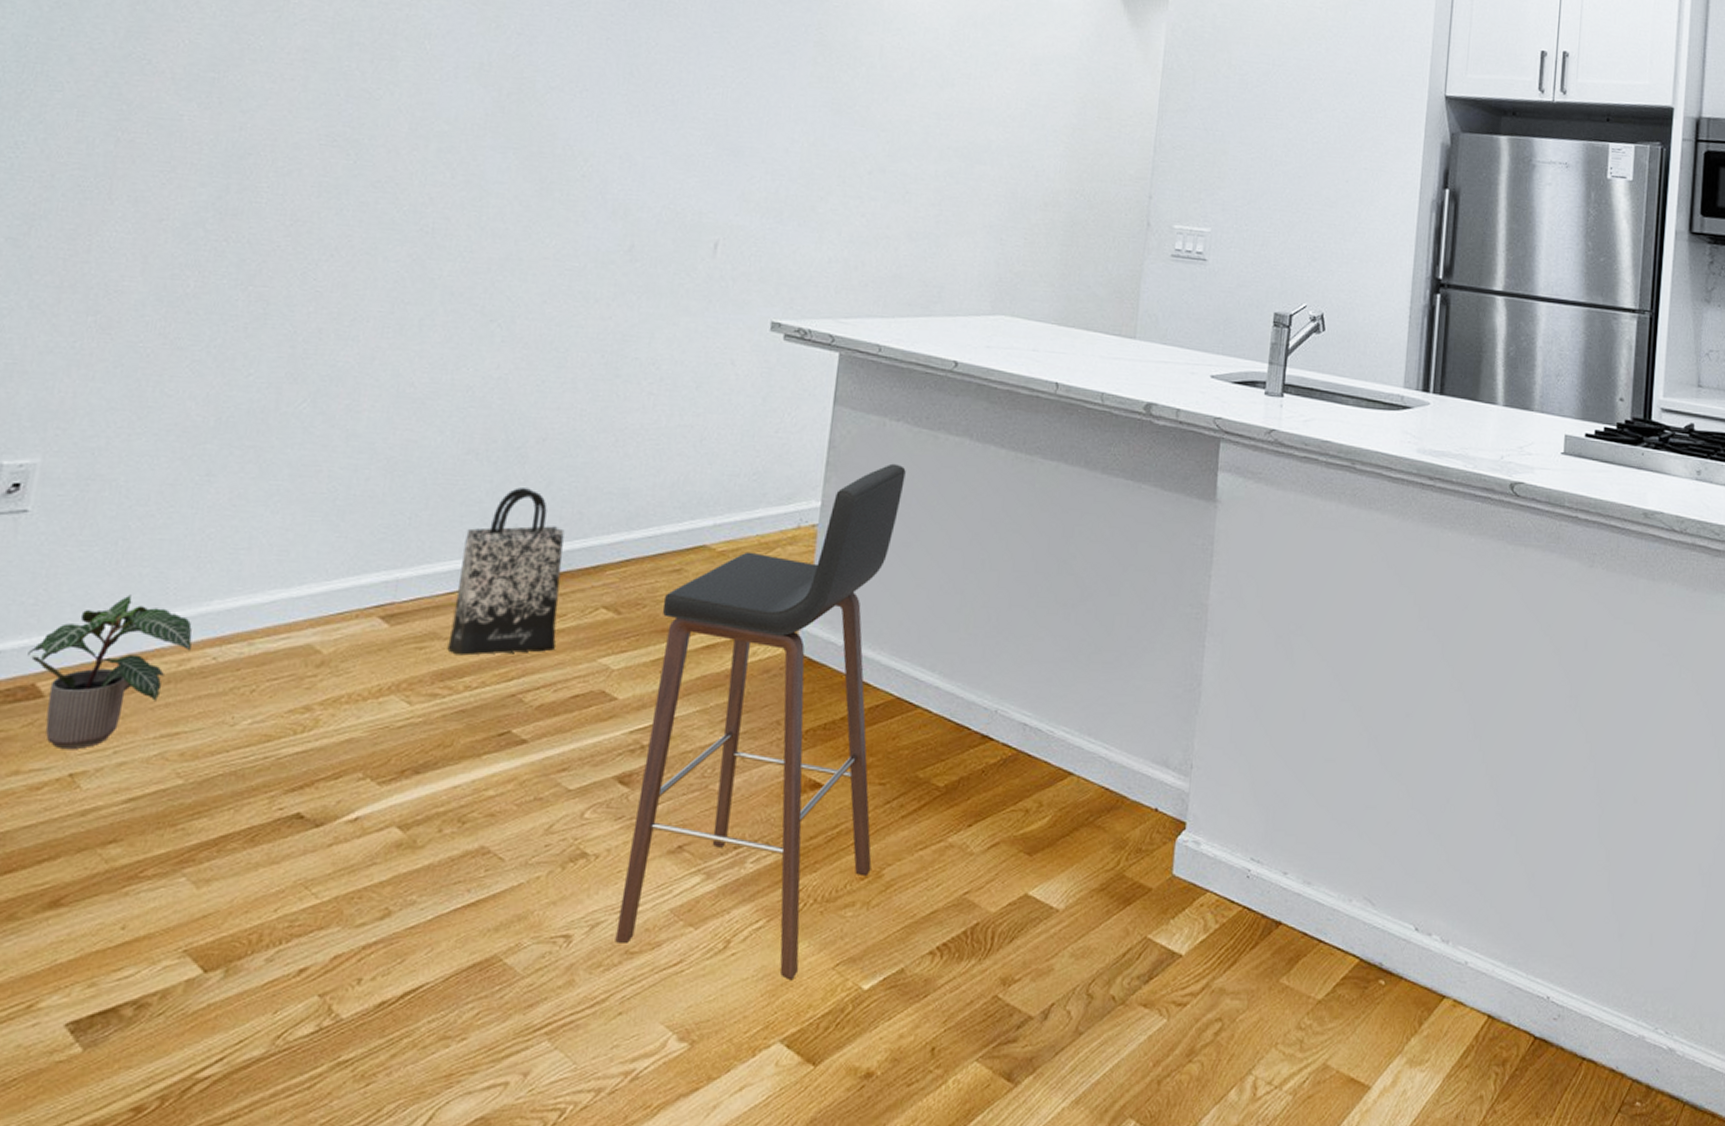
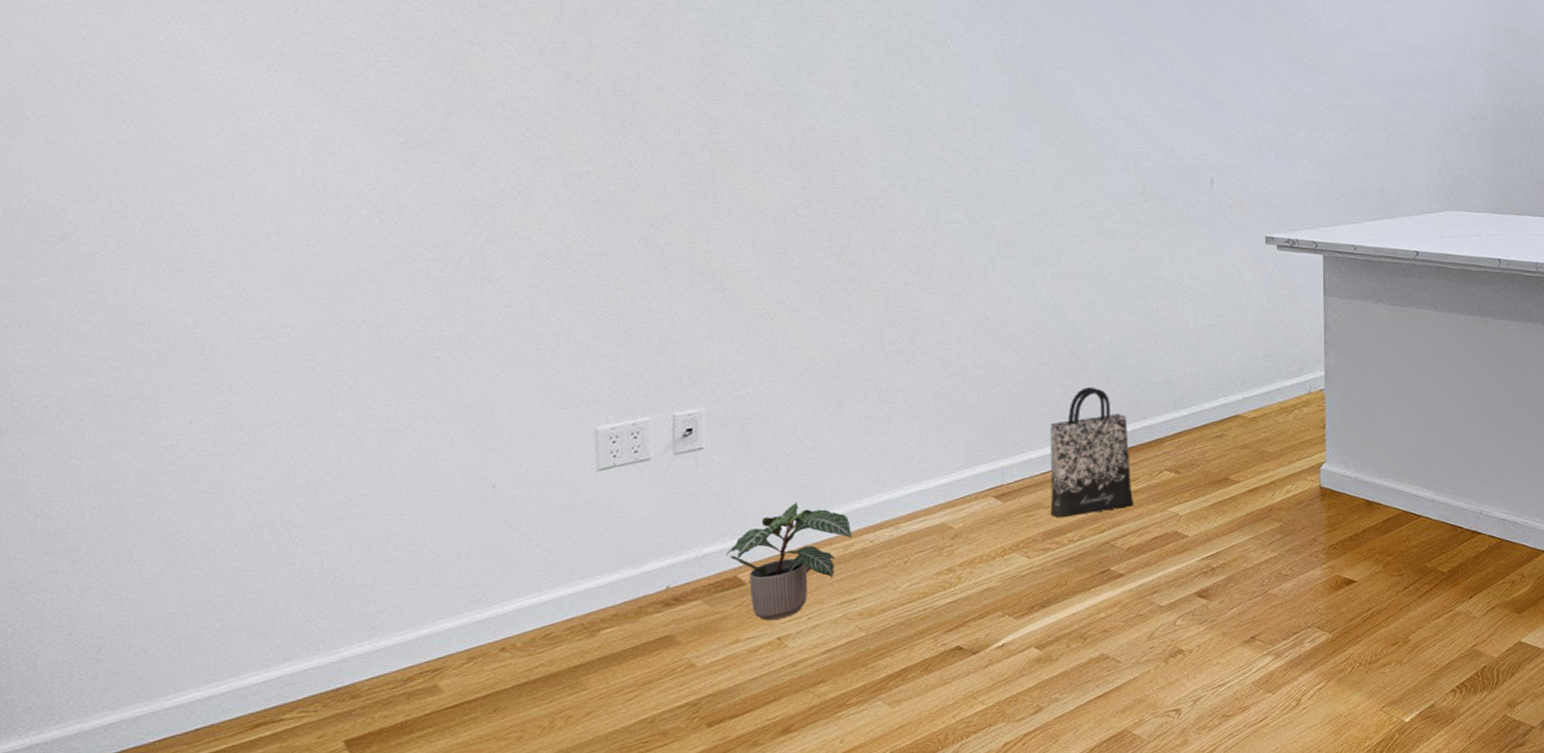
bar stool: present [615,463,906,979] -> none [1212,336,1400,721]

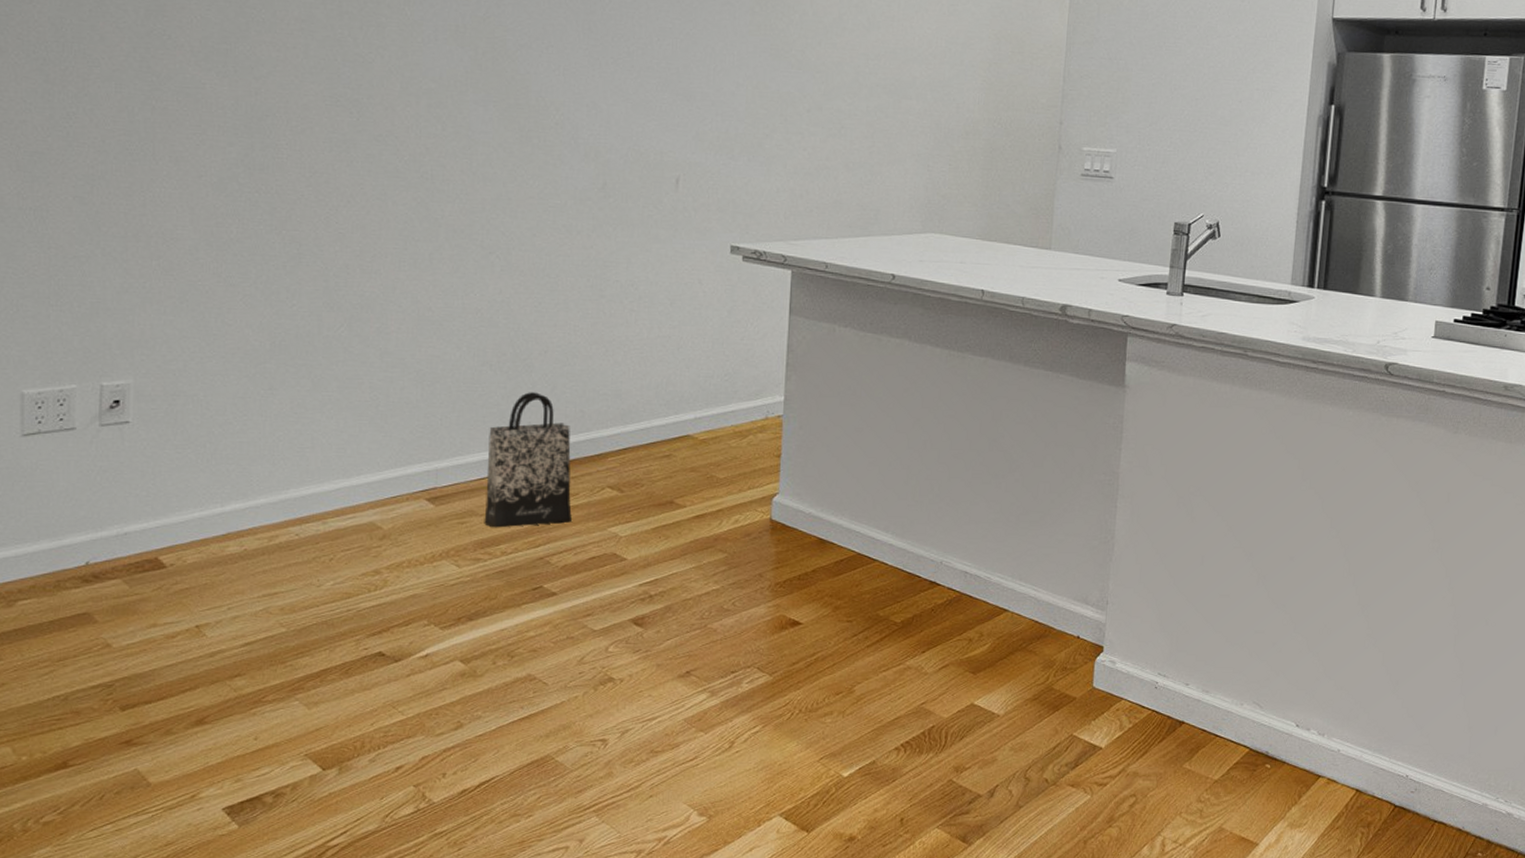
potted plant: present [726,502,853,620] -> none [148,486,278,606]

